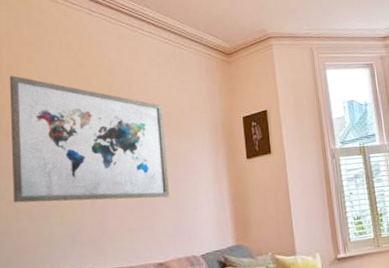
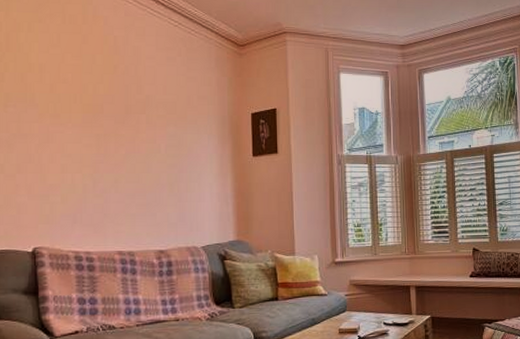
wall art: present [9,75,170,203] -> none [8,43,173,187]

